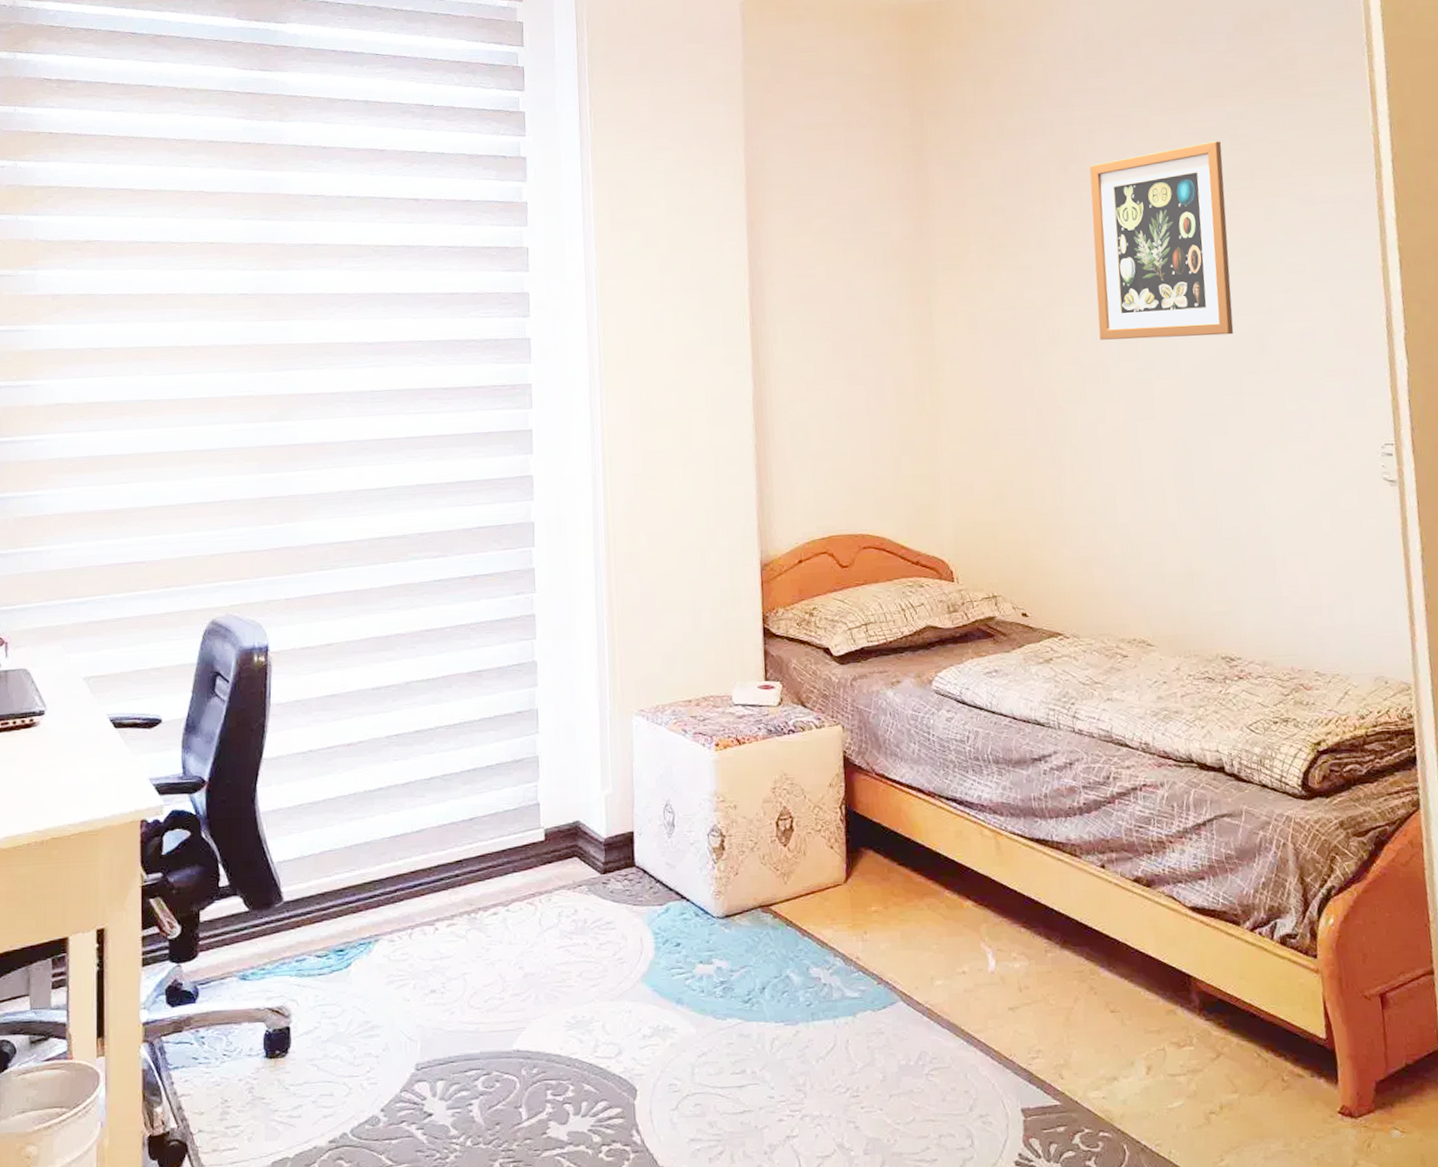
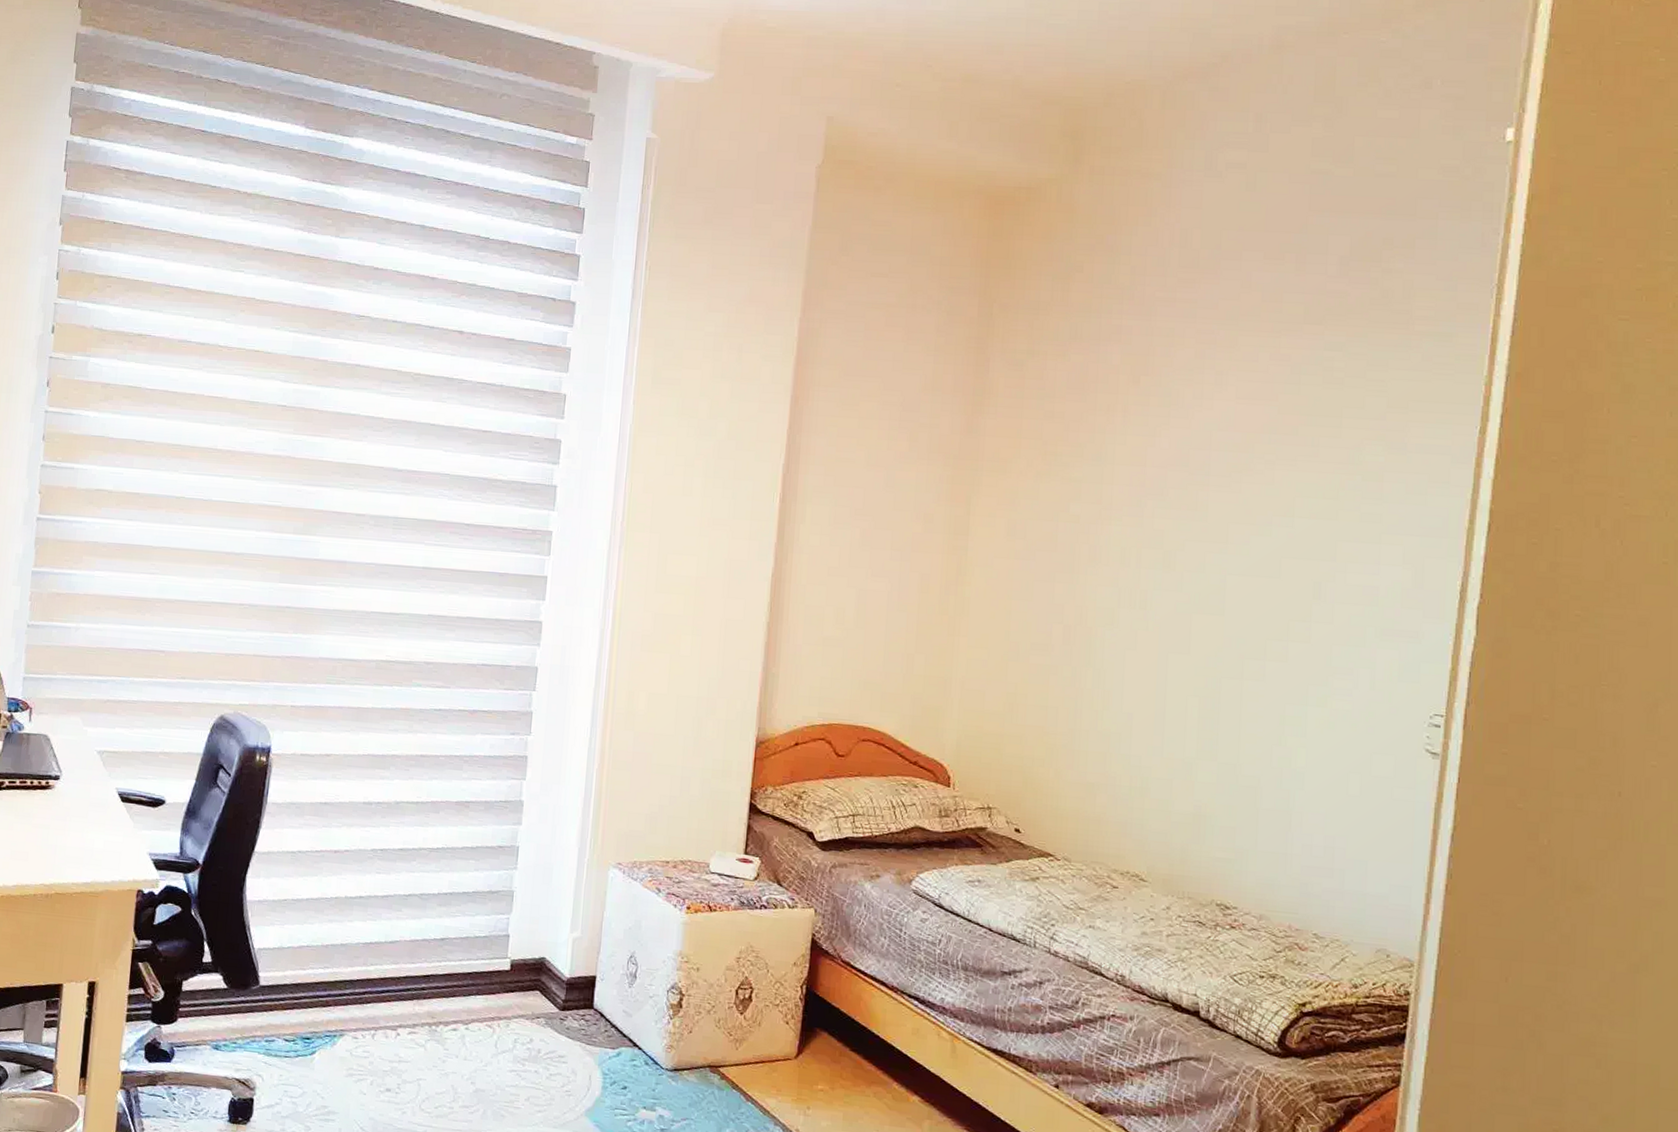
wall art: present [1089,141,1234,340] -> none [1144,371,1313,578]

